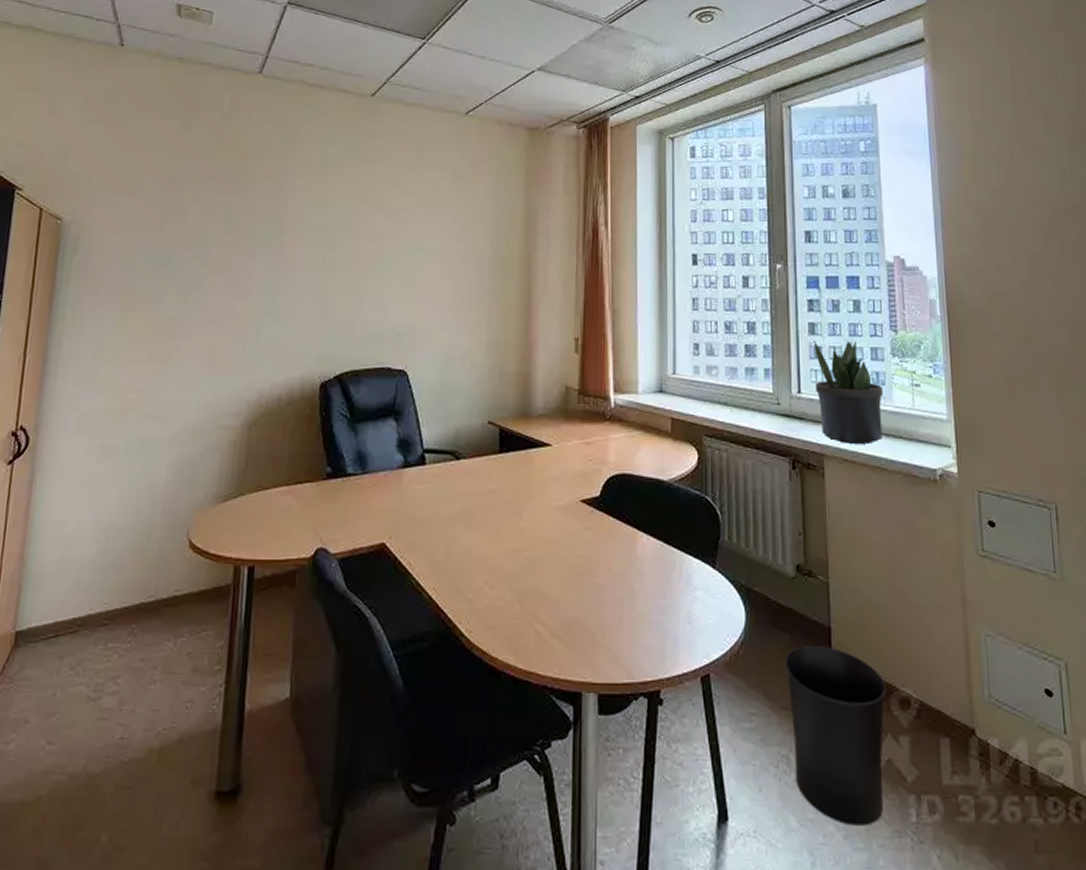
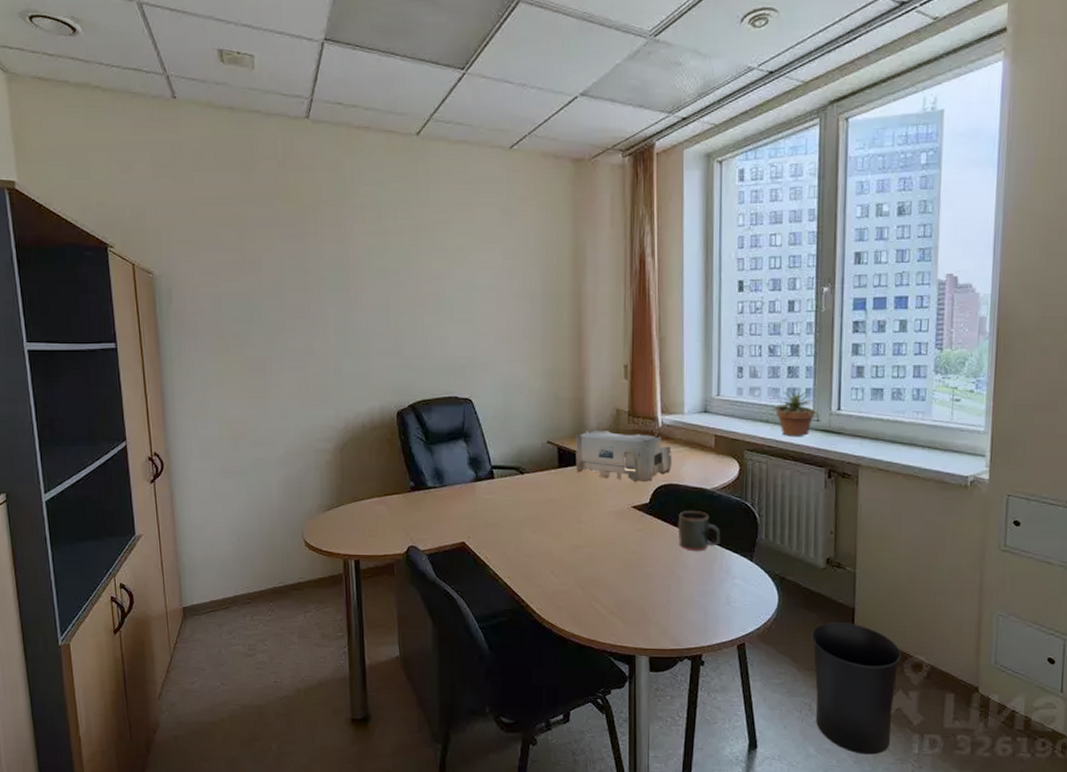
printer: none [519,410,625,472] -> present [576,431,672,483]
mug: none [631,506,679,555] -> present [677,511,721,550]
potted plant: none [731,367,780,421] -> present [772,387,820,436]
planter: present [814,340,884,444] -> none [854,359,923,455]

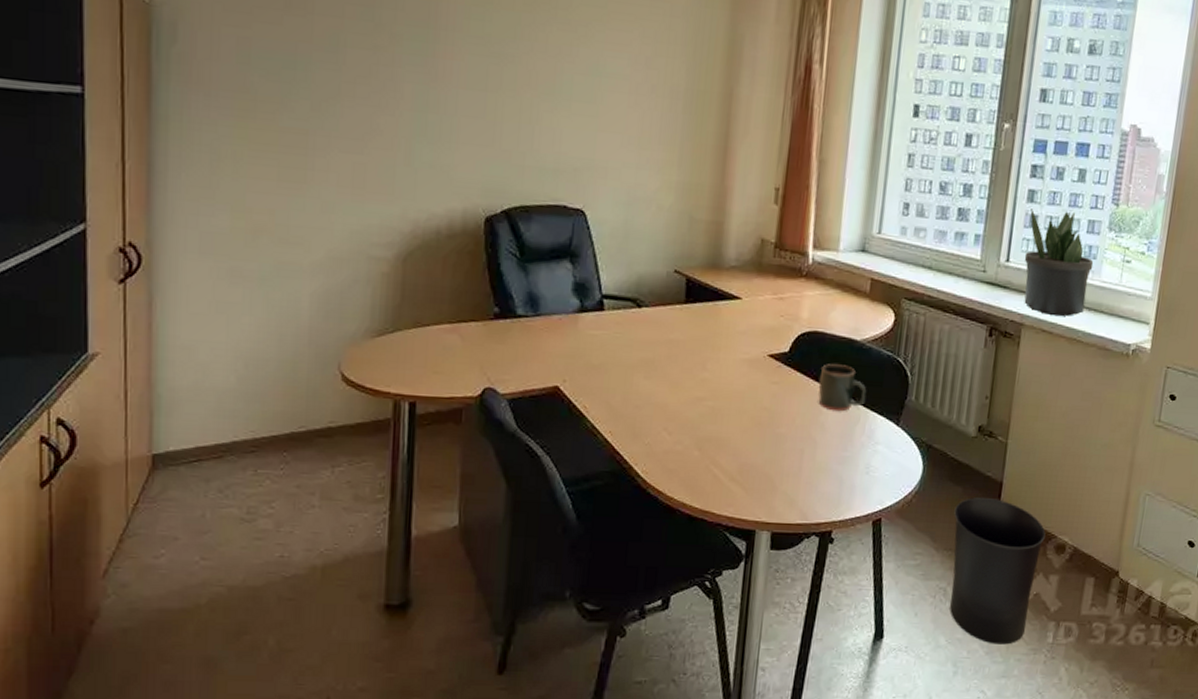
printer: present [576,431,672,483] -> none [706,261,821,327]
potted plant: present [772,387,820,436] -> none [937,232,987,288]
planter: none [854,359,923,455] -> present [1024,209,1094,316]

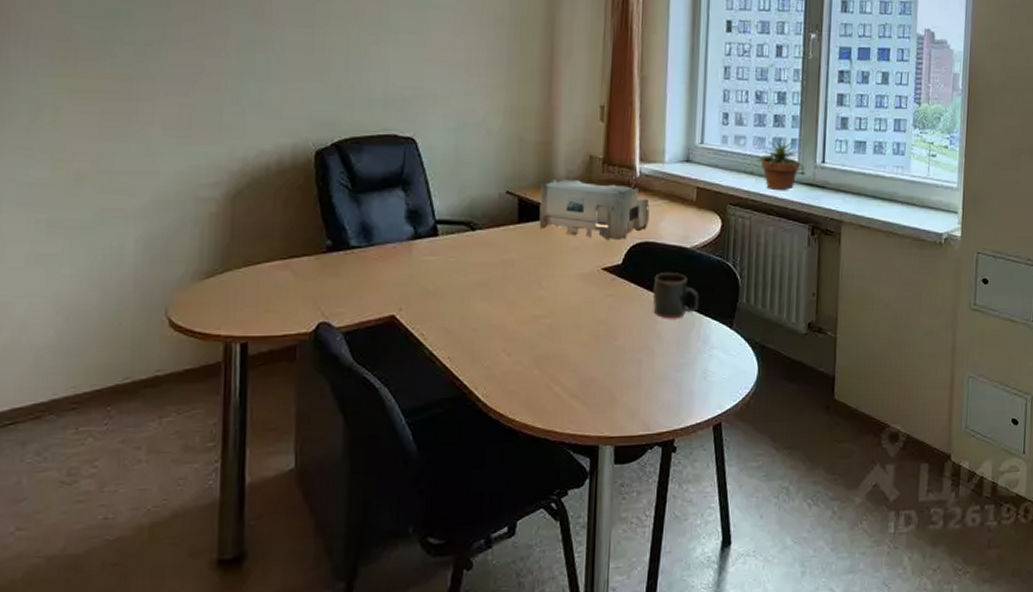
printer: none [706,261,821,327] -> present [539,180,650,241]
potted plant: none [937,232,987,288] -> present [757,137,805,190]
waste bin: present [950,497,1046,645] -> none [791,392,879,540]
planter: present [1024,209,1094,316] -> none [838,112,903,211]

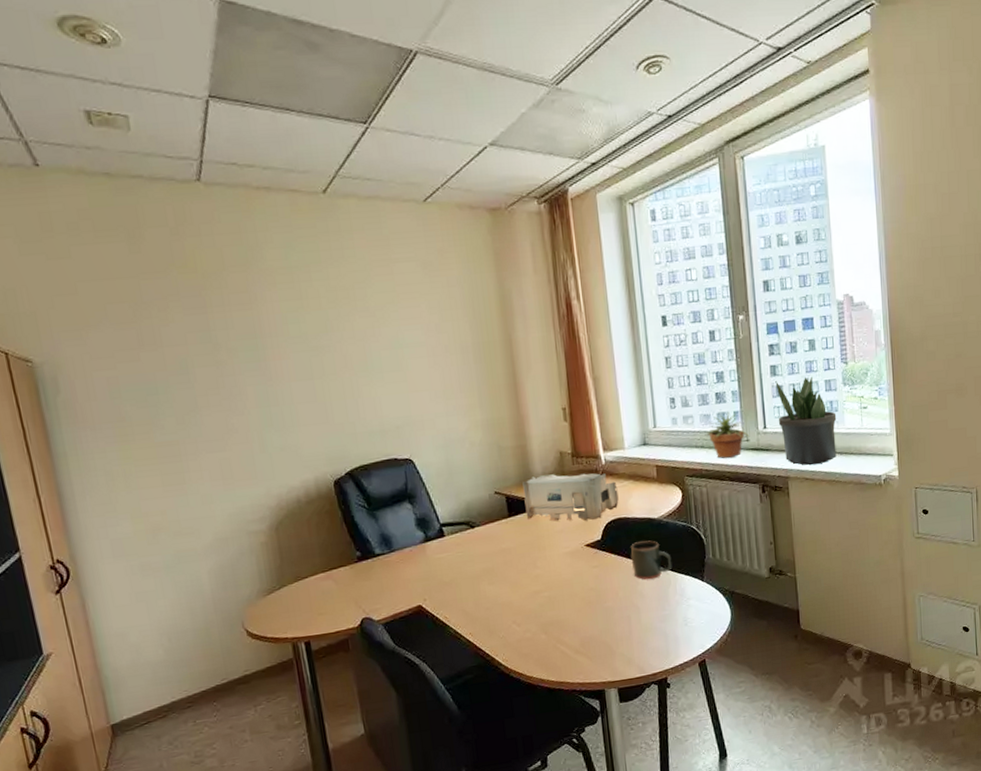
planter: none [838,112,903,211] -> present [775,376,837,465]

